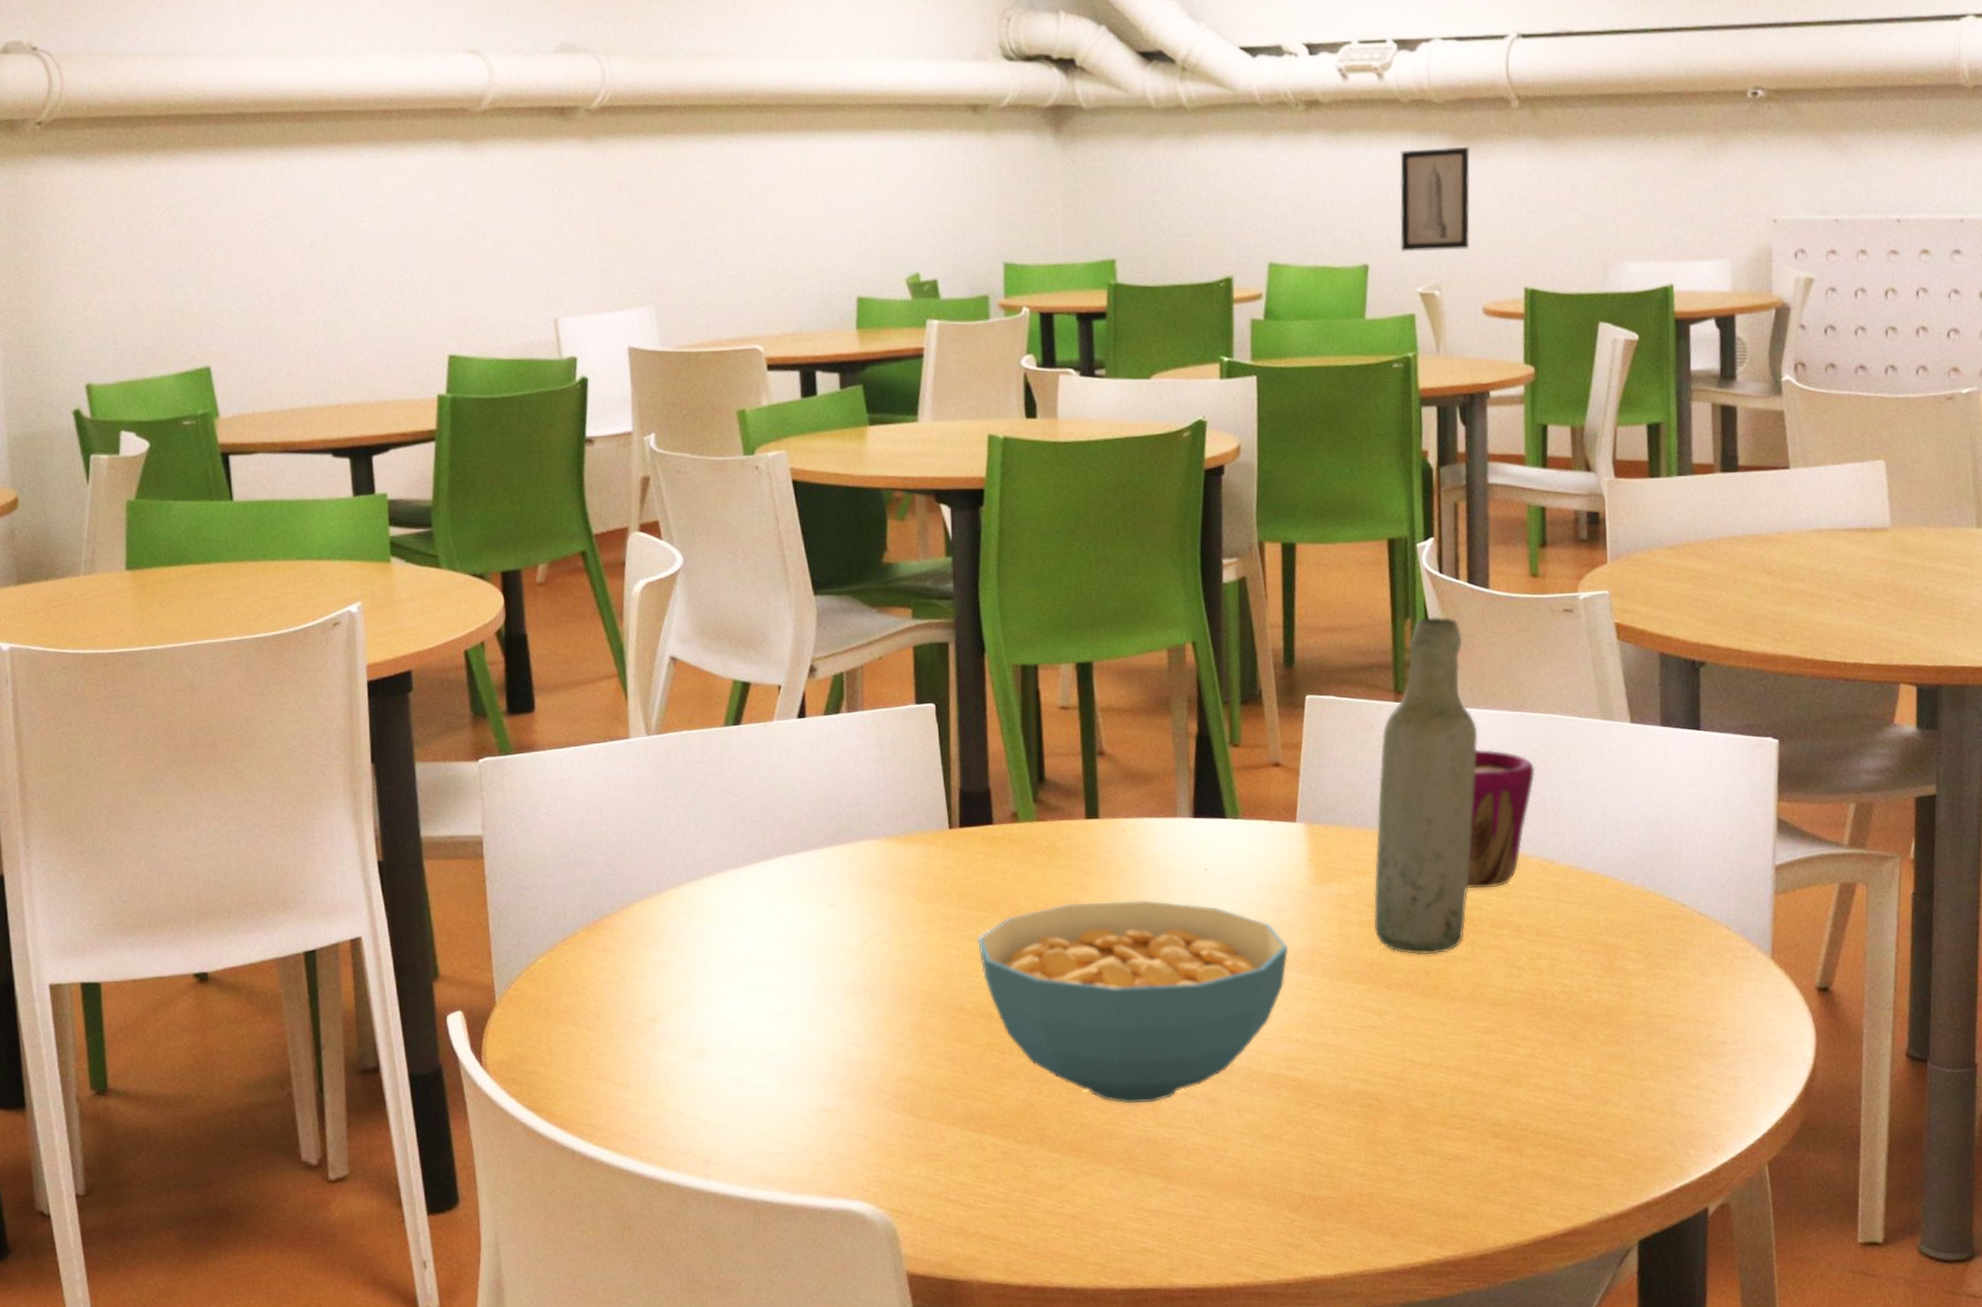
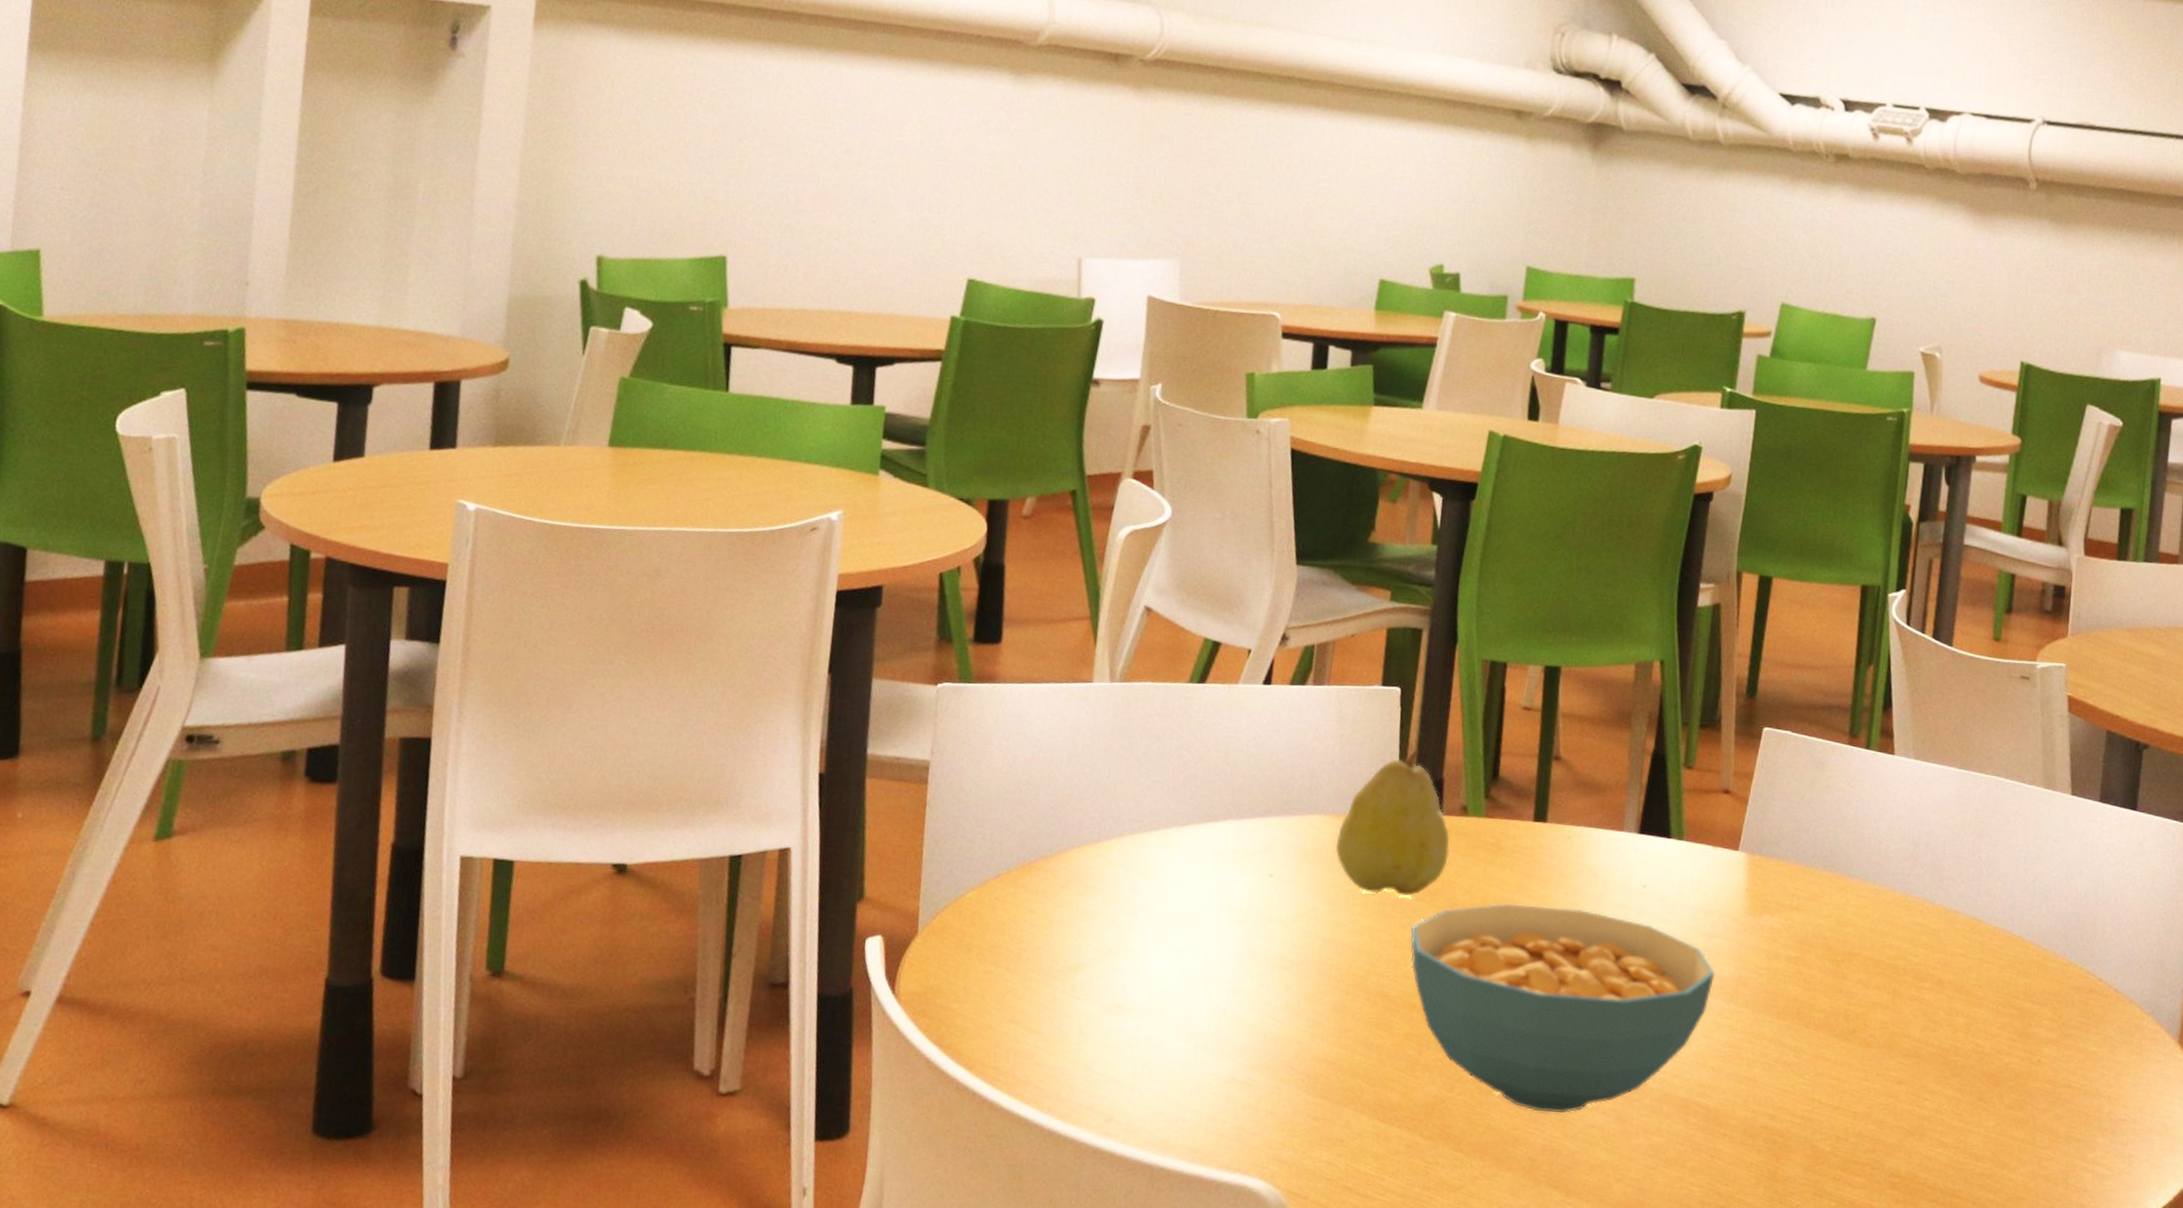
fruit: none [891,762,1005,911] -> present [1335,749,1450,897]
bottle: present [1374,617,1479,955] -> none [1800,666,1925,999]
wall art: present [1400,147,1470,252] -> none [1908,214,1985,317]
cup: present [1467,749,1535,889] -> none [1896,801,1975,940]

